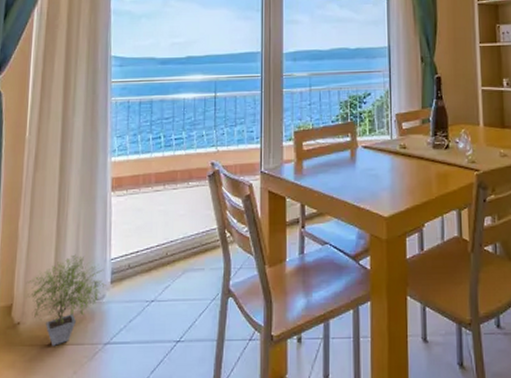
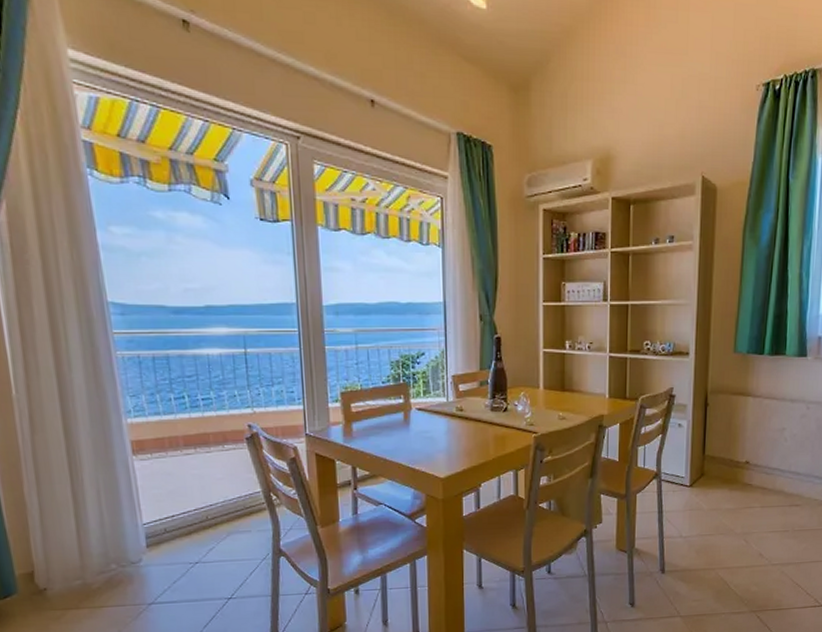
potted plant: present [26,254,107,346] -> none [45,520,142,609]

